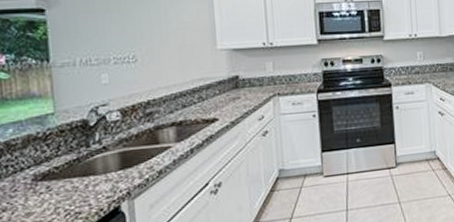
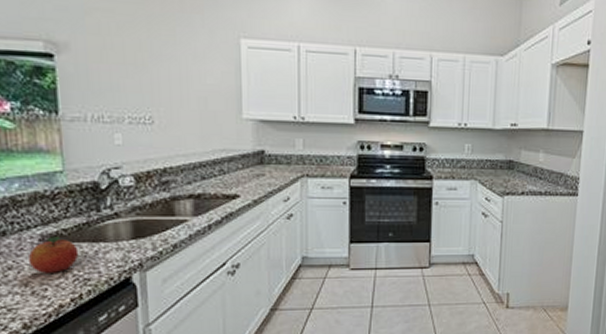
fruit: none [21,175,70,212] -> present [27,237,79,273]

